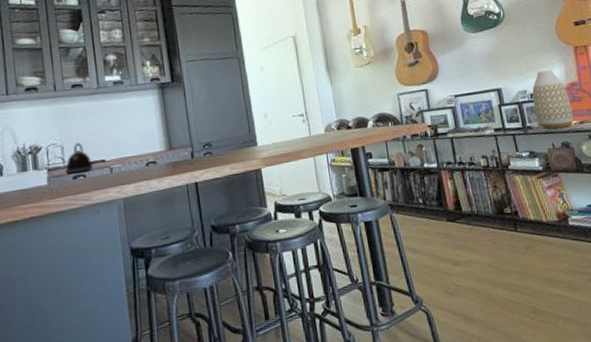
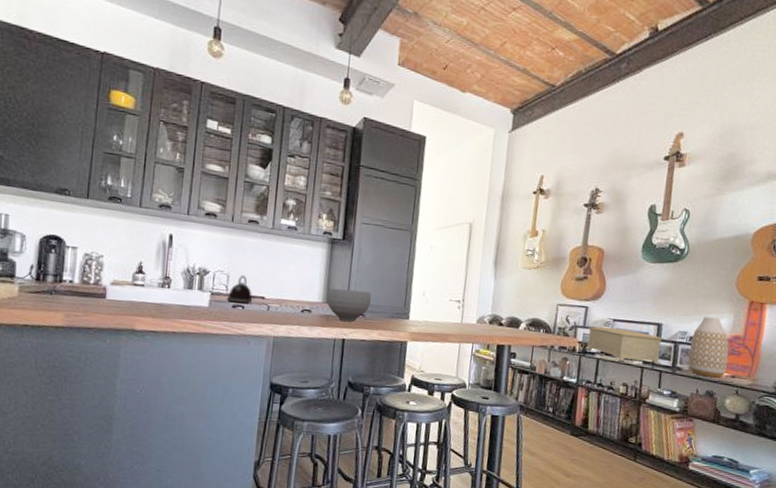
bowl: none [168,127,216,164] -> present [326,288,372,322]
decorative box: none [433,100,512,135] -> present [585,326,665,365]

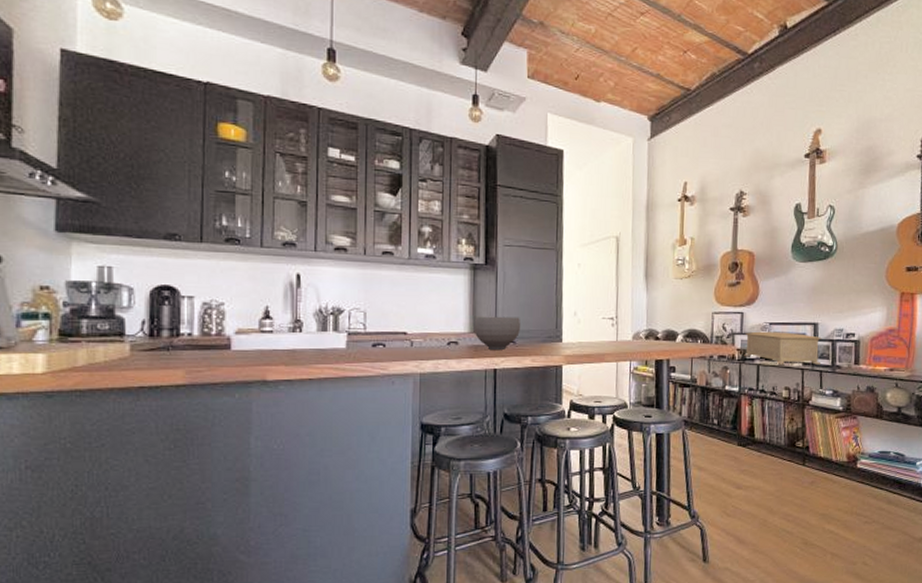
kettle: present [227,274,252,304] -> none [366,310,393,342]
vase: present [688,316,729,379] -> none [847,312,885,374]

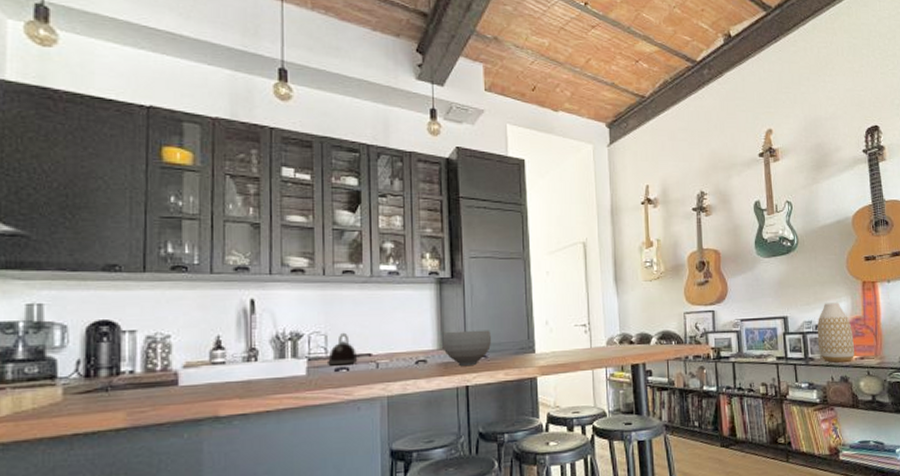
kettle: none [366,310,393,342] -> present [328,332,357,366]
decorative box: present [744,331,822,366] -> none [718,327,794,362]
vase: none [847,312,885,374] -> present [817,302,854,363]

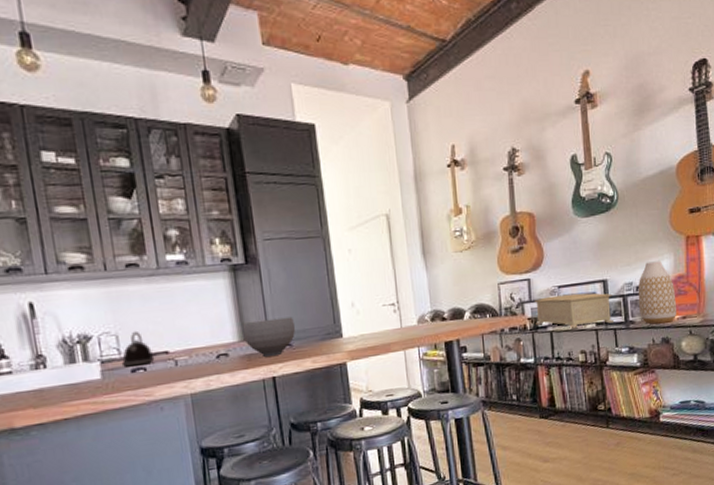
decorative box: none [718,327,794,362] -> present [534,292,613,329]

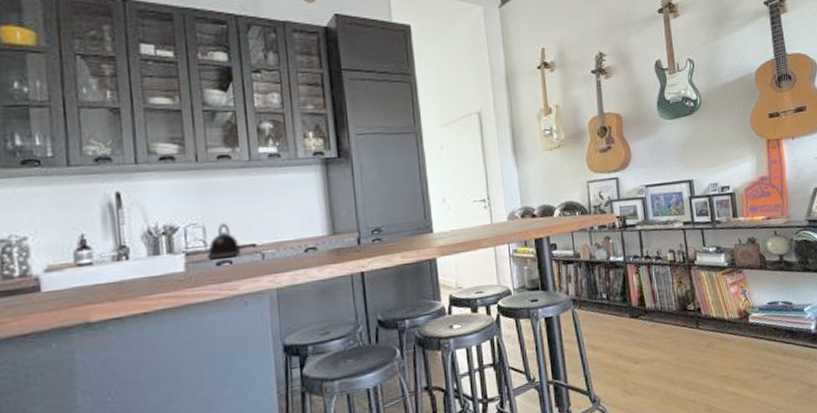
bowl: present [242,316,296,357] -> none [332,211,386,251]
decorative box: present [534,292,613,329] -> none [623,192,700,228]
vase: present [638,261,676,325] -> none [723,162,761,225]

